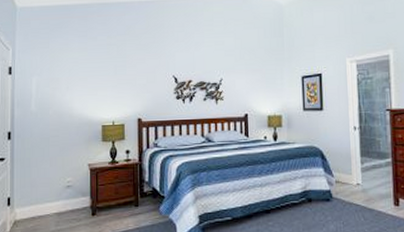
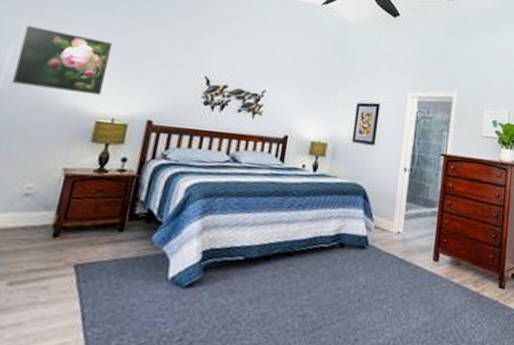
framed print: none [40,60,101,106] -> present [11,25,113,96]

